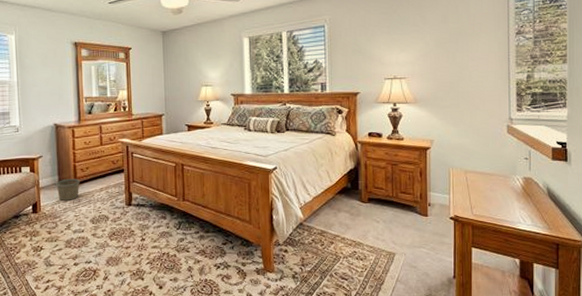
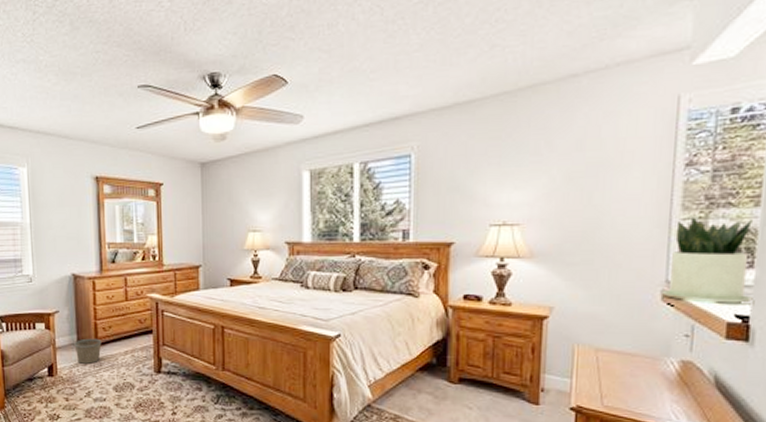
planter: none [506,71,568,134] -> present [660,216,753,303]

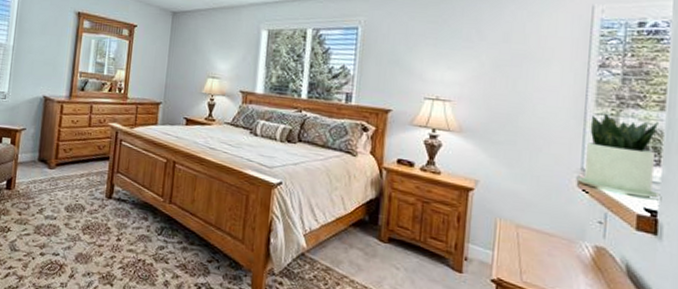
basket: present [74,338,102,364] -> none [35,157,61,182]

